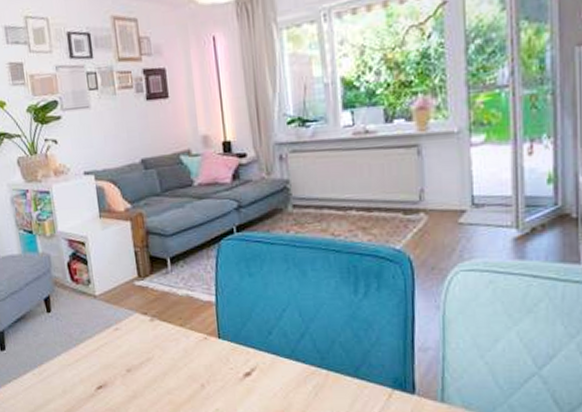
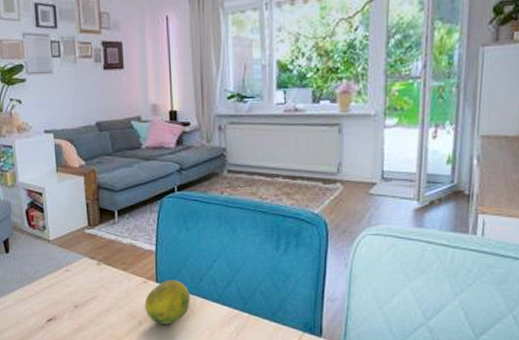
fruit: none [206,334,259,387] -> present [144,280,190,325]

